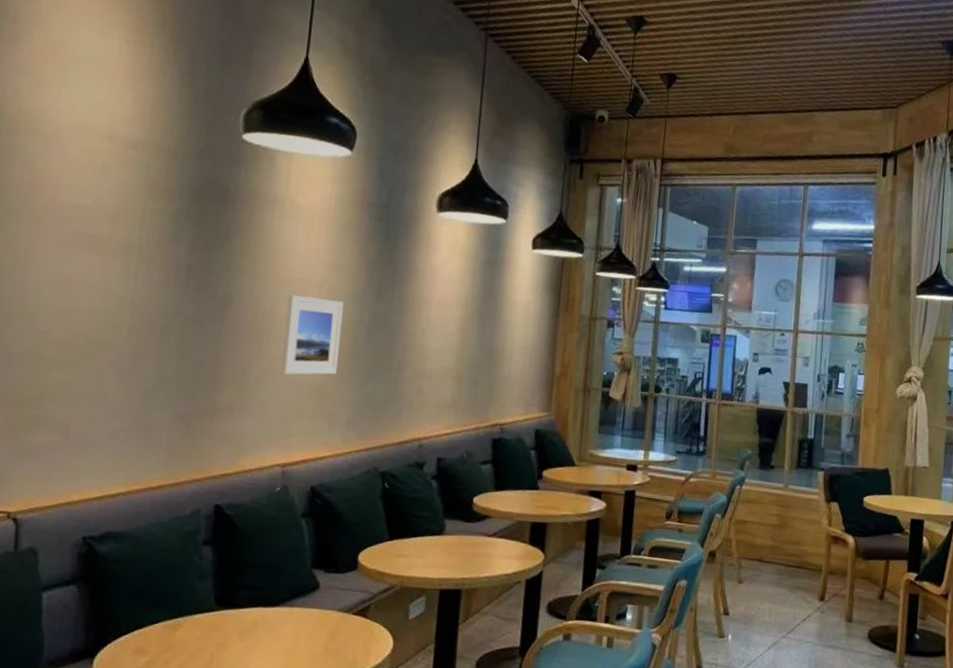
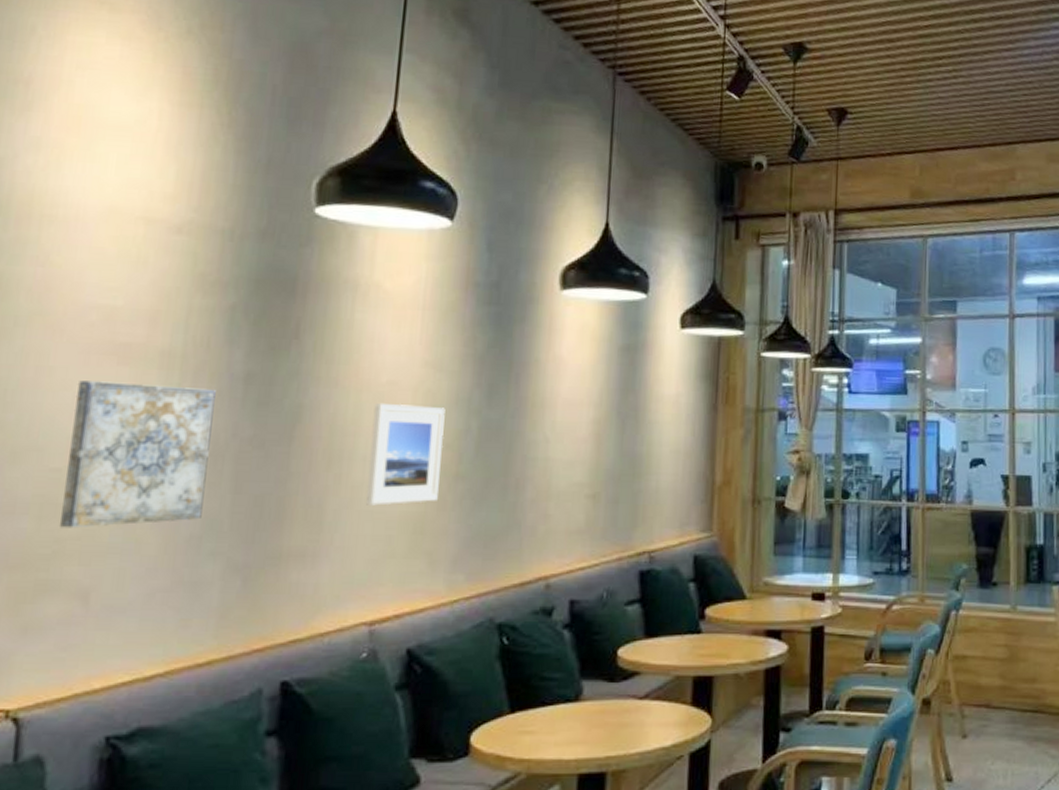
wall art: none [45,263,165,378] -> present [59,380,216,528]

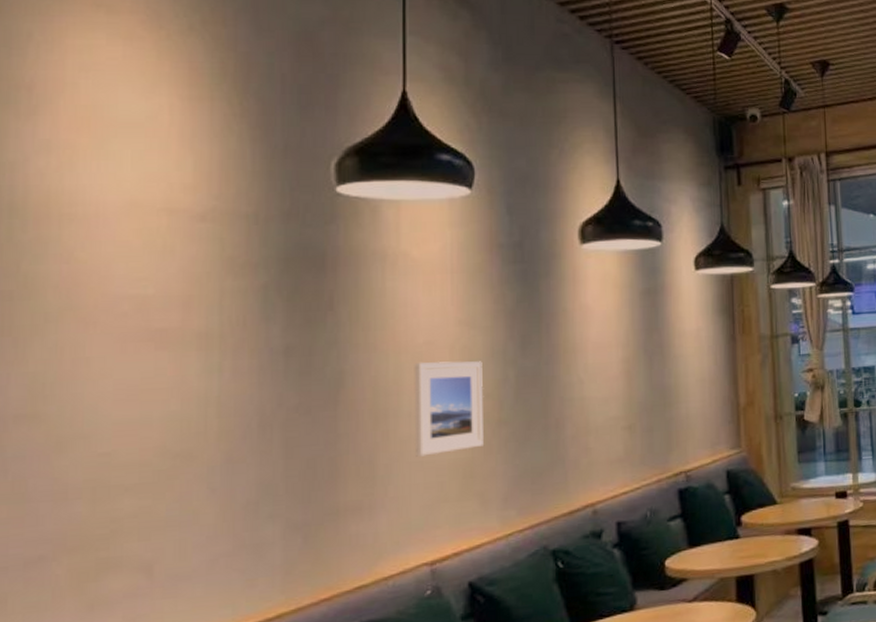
wall art: present [59,380,216,528] -> none [114,364,257,508]

